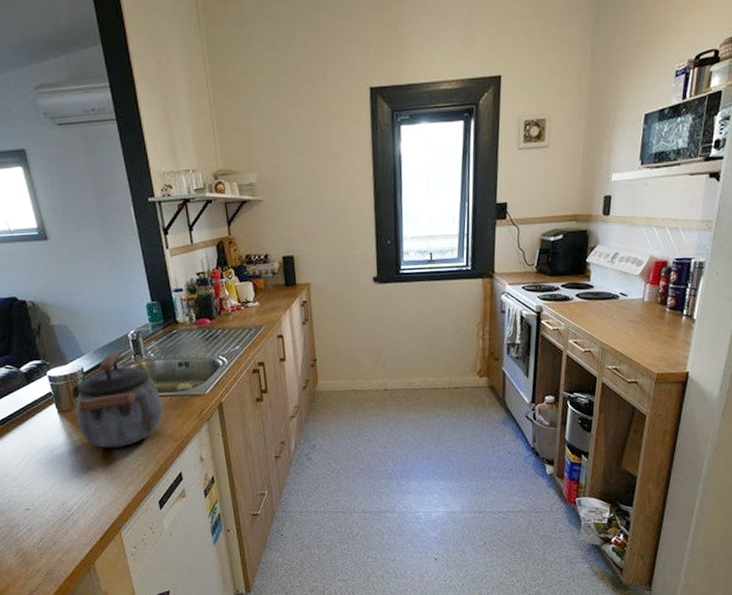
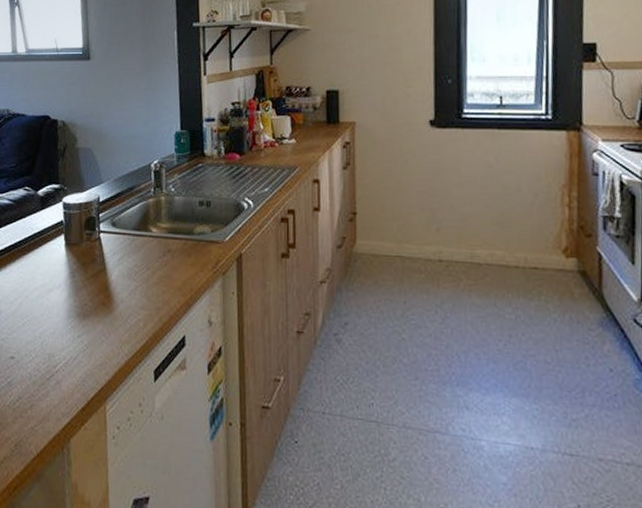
kettle: present [75,352,163,448] -> none [82,183,176,295]

